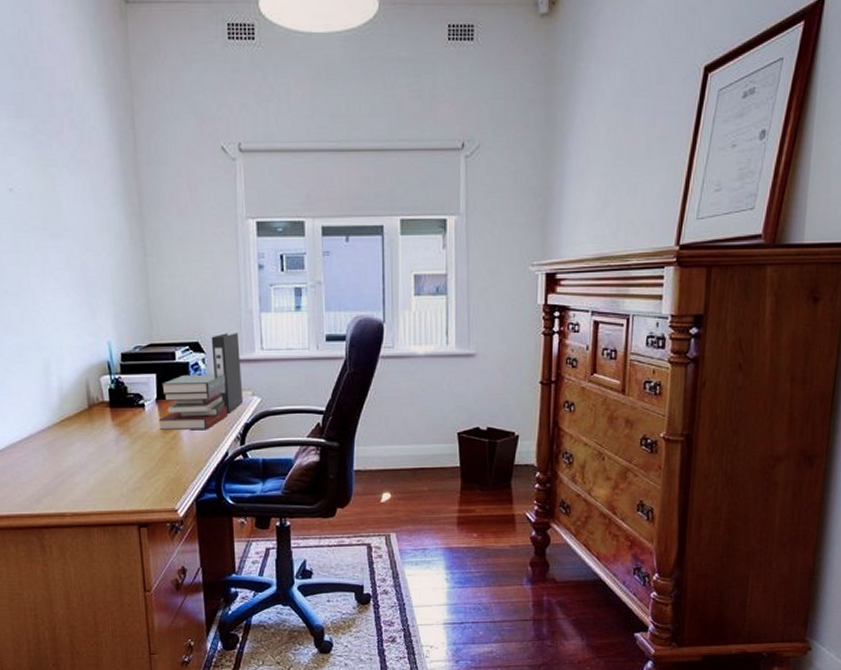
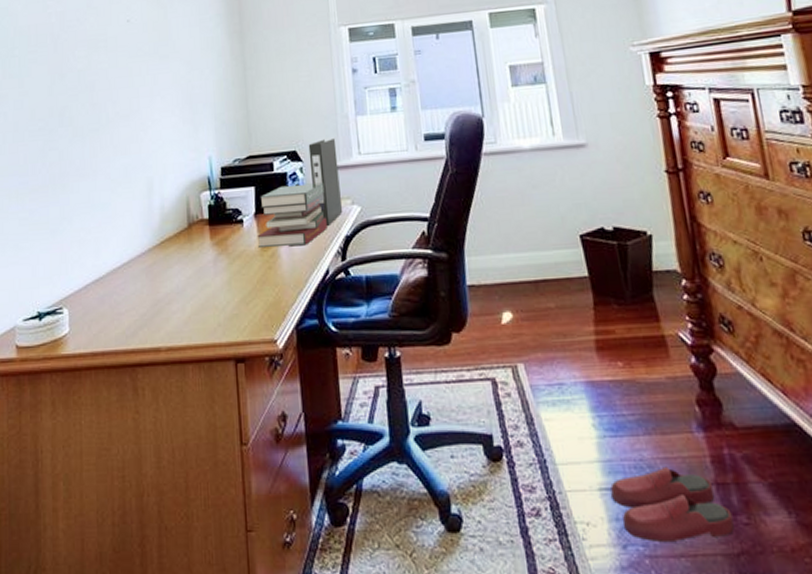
slippers: none [453,608,541,658] -> present [610,466,735,542]

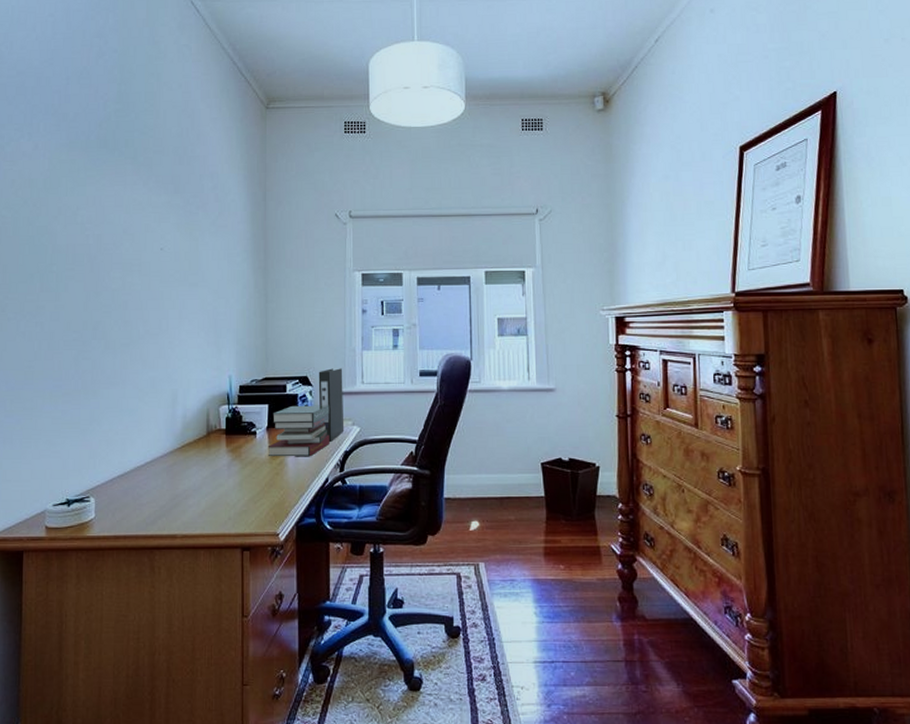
slippers: present [610,466,735,542] -> none [543,646,635,703]

